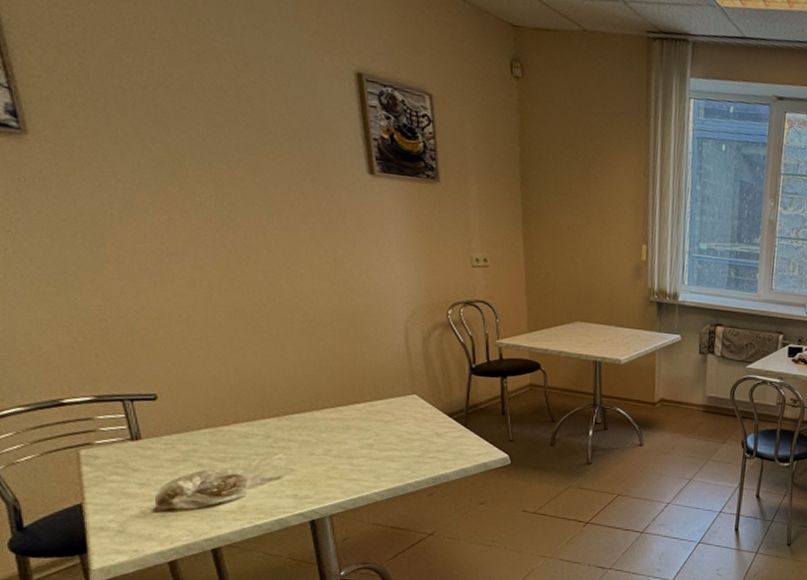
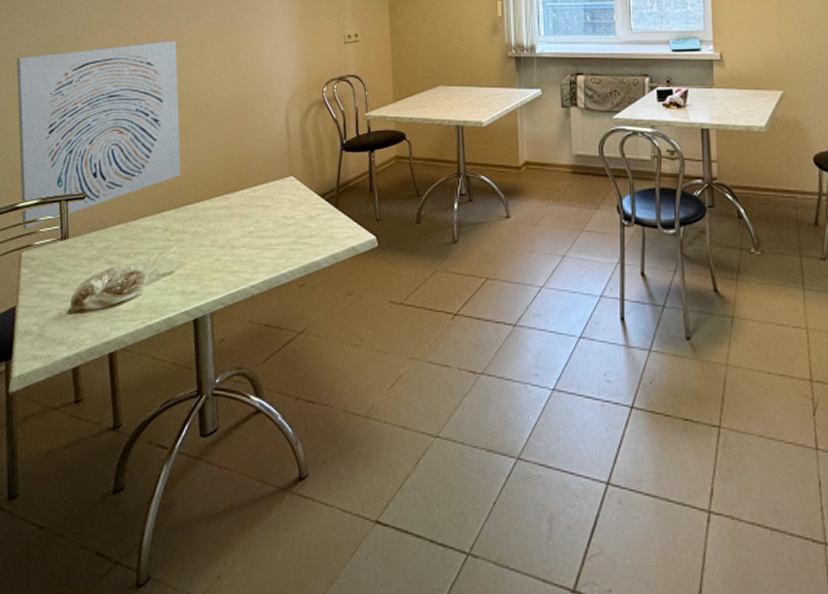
wall art: none [24,231,280,427] -> present [16,40,181,229]

